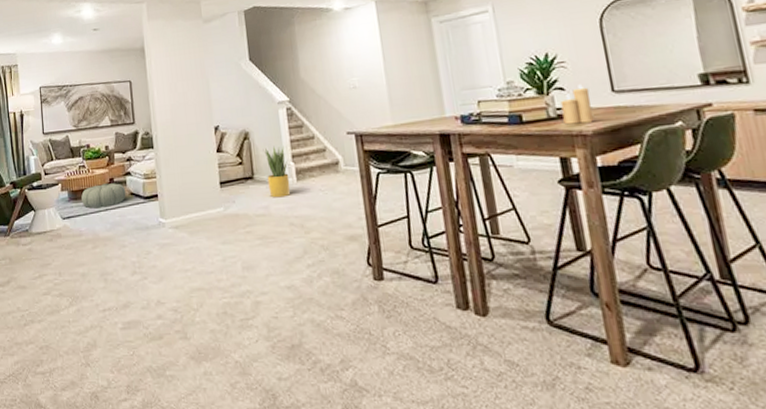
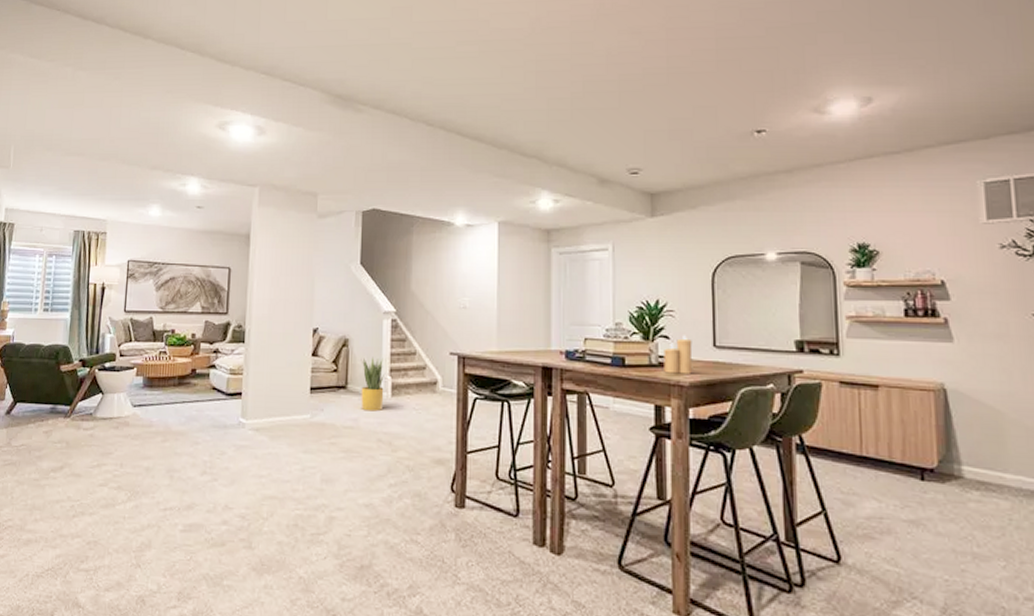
pouf: present [81,183,126,209] -> none [157,374,208,400]

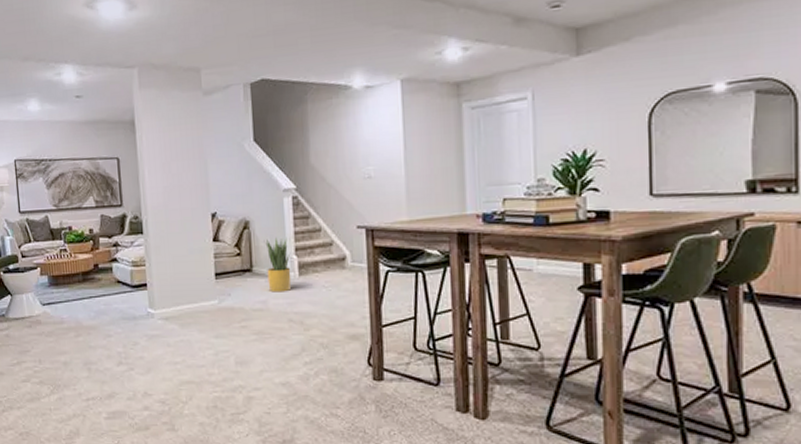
candle: present [663,335,693,374] -> none [592,186,626,229]

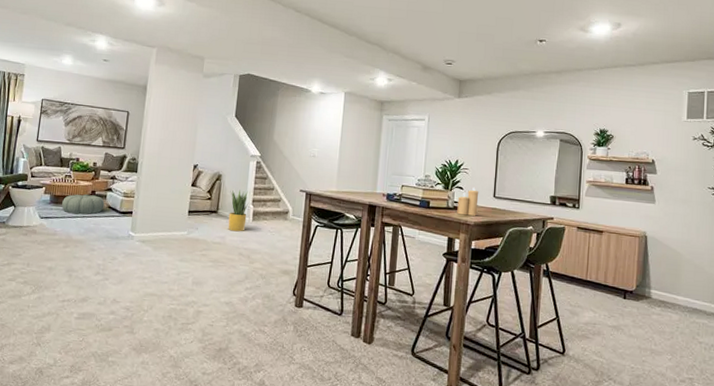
pouf: none [63,269,112,296] -> present [62,194,105,215]
candle: none [592,186,626,229] -> present [457,187,479,216]

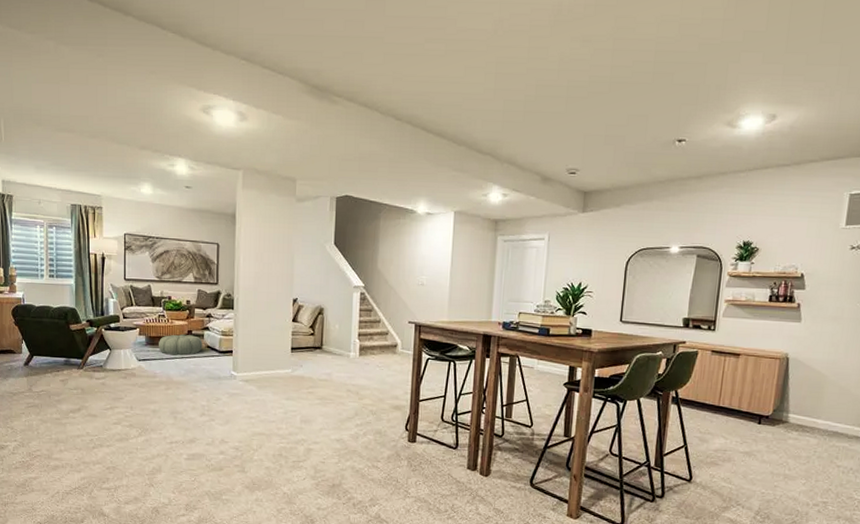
planter: present [228,190,249,232] -> none [333,324,355,368]
candle: present [457,187,479,216] -> none [579,312,604,343]

